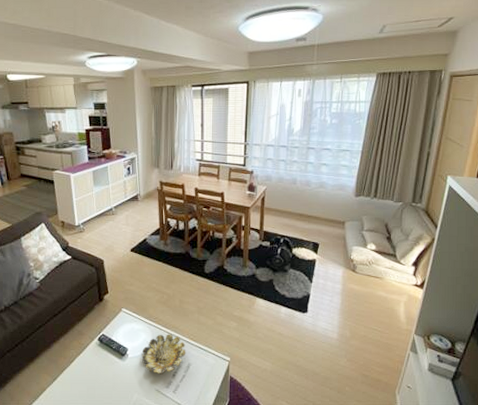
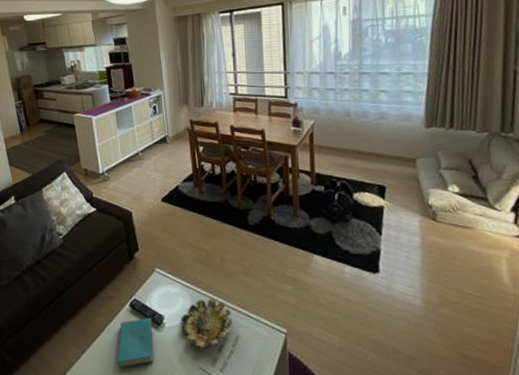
book: none [85,349,117,392] -> present [117,317,153,368]

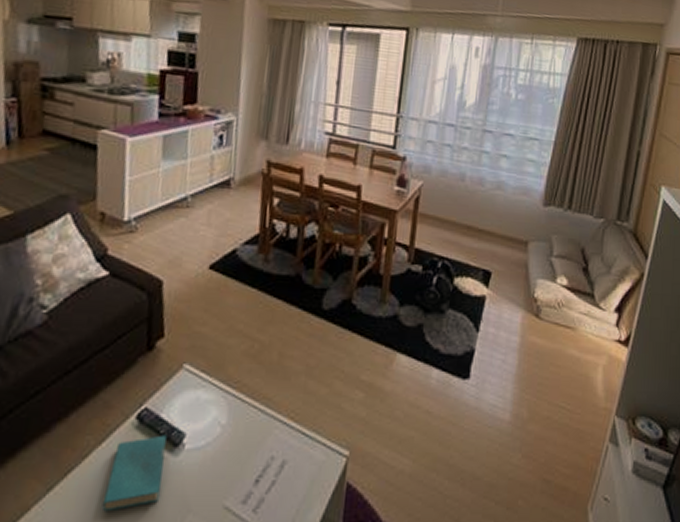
bowl: present [180,299,233,349] -> none [206,409,281,480]

